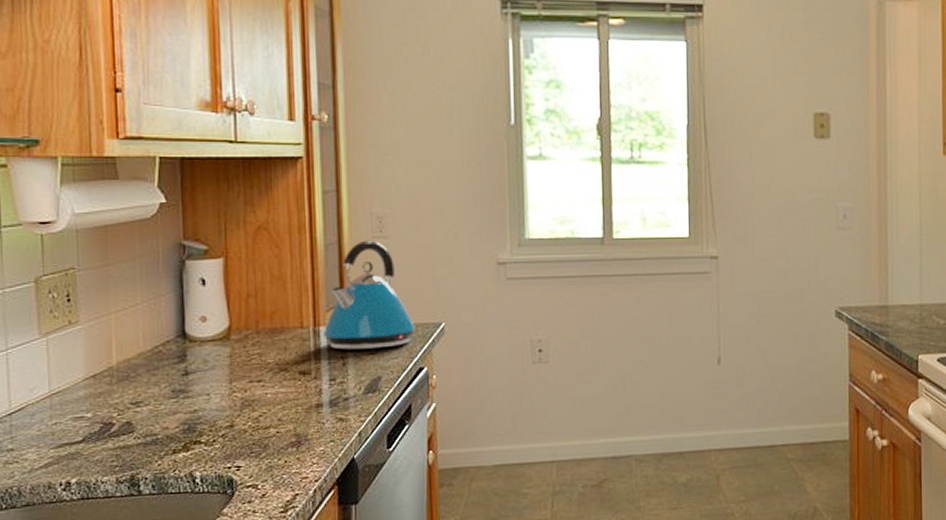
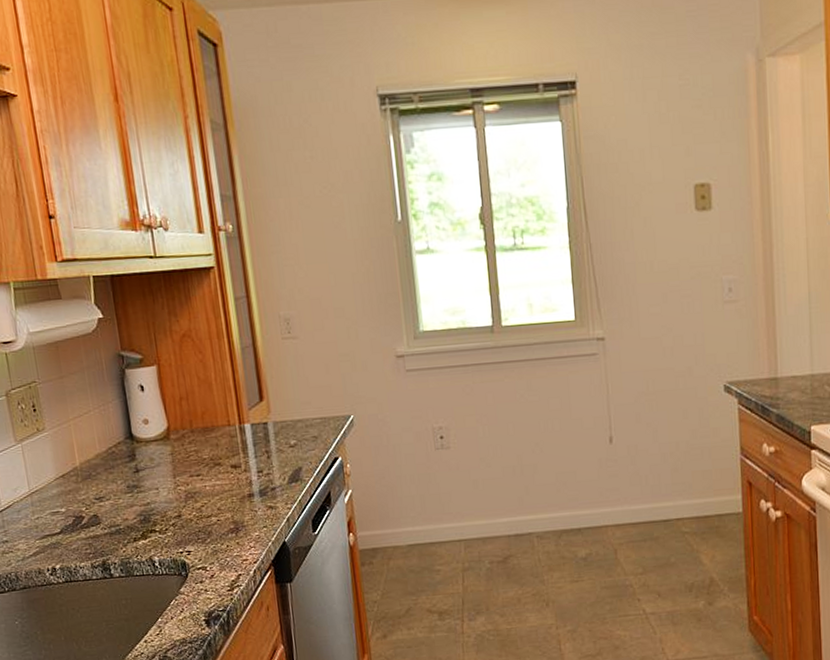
kettle: present [323,240,415,350] -> none [247,341,328,444]

